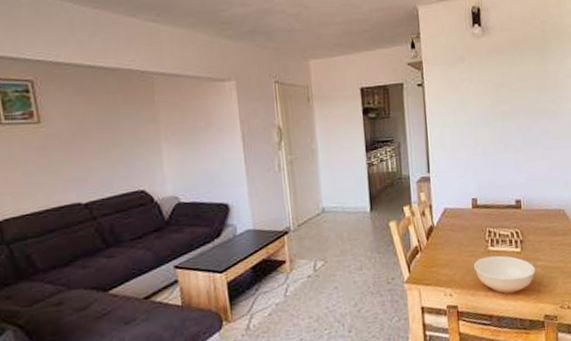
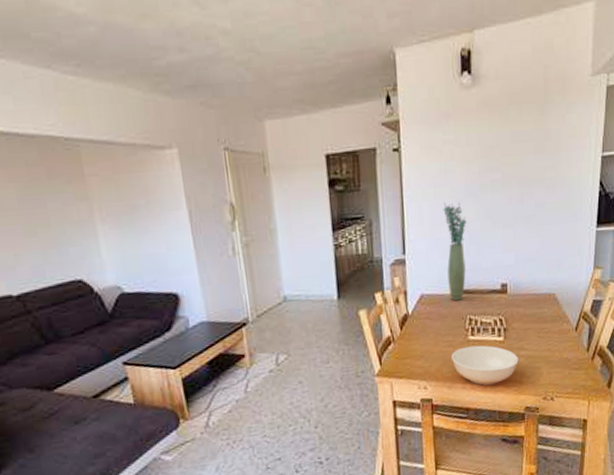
vase: none [462,129,484,215] -> present [443,202,467,301]

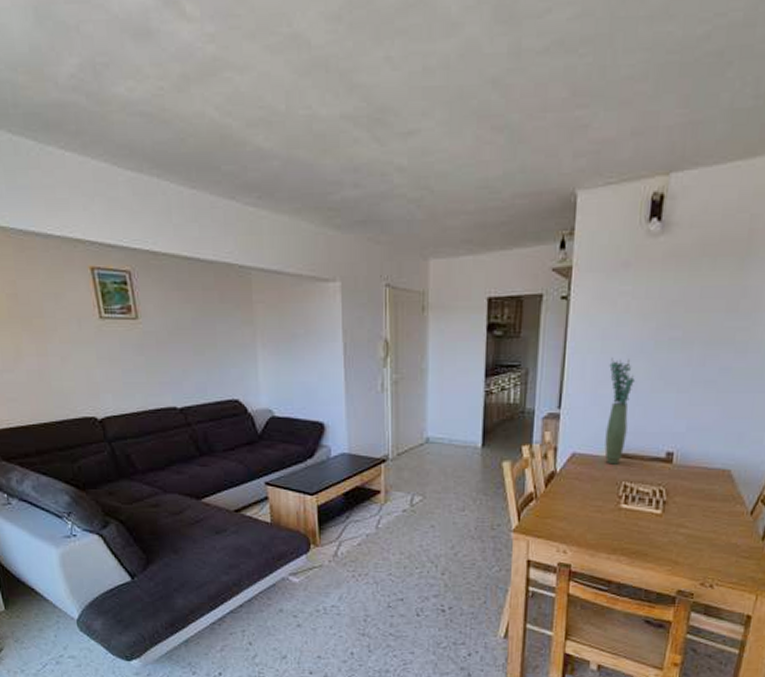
bowl: present [450,345,519,386] -> none [597,515,677,561]

